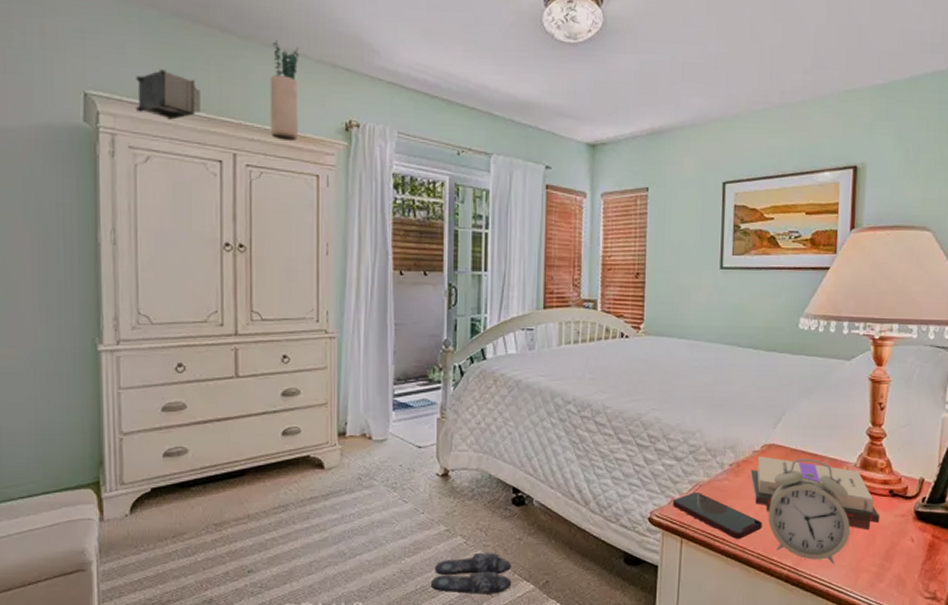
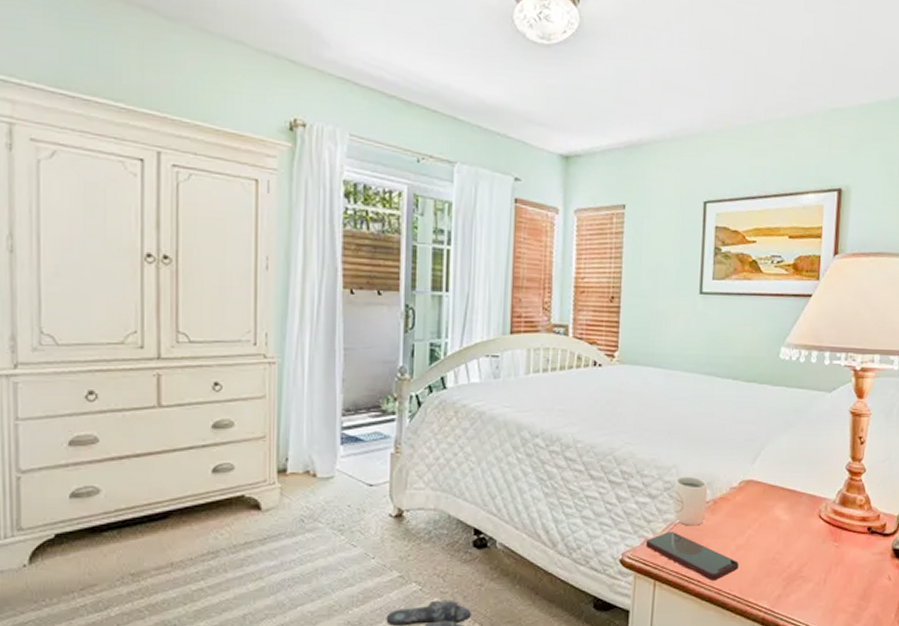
decorative box: present [134,69,200,120] -> none [37,50,118,110]
vase: present [270,40,300,142] -> none [201,23,237,141]
mug: none [697,440,731,487] -> present [672,476,708,526]
books: present [750,456,880,531] -> none [727,493,858,569]
alarm clock: present [768,459,851,564] -> none [744,495,828,604]

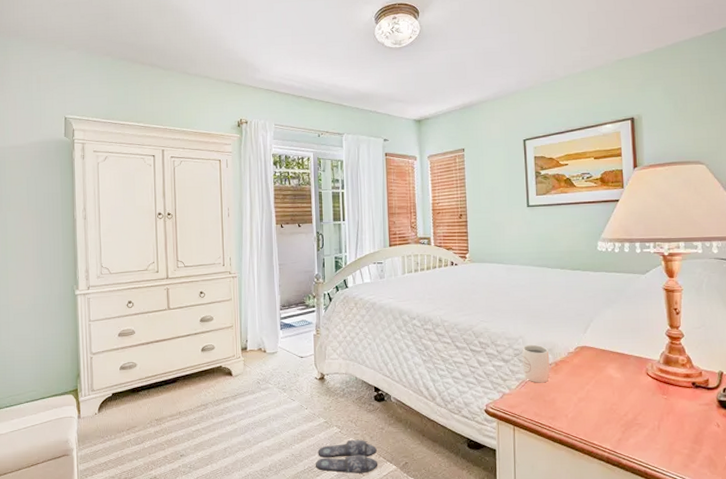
smartphone: present [645,532,739,581] -> none [503,388,582,426]

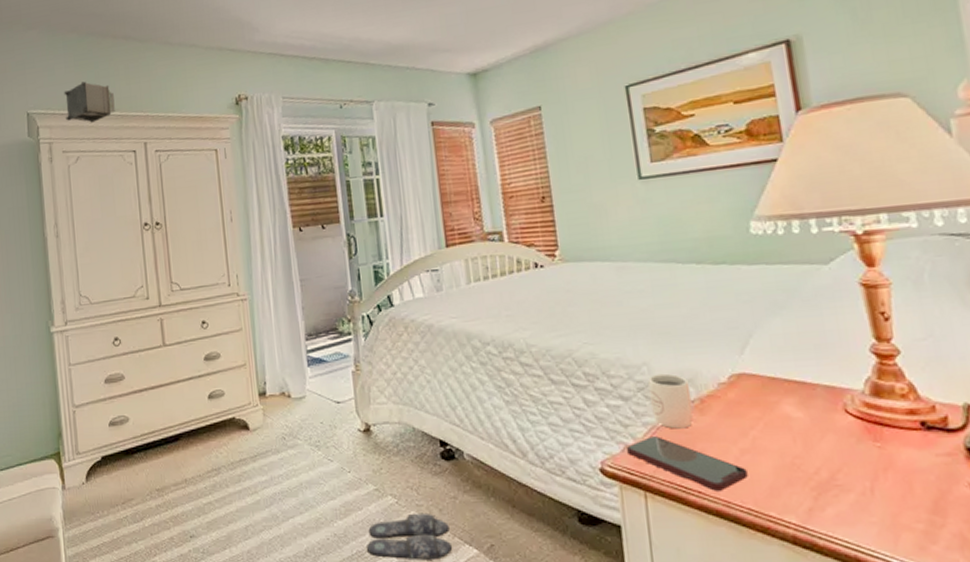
decorative box: none [97,96,140,130] -> present [64,81,115,123]
smartphone: none [503,388,582,426] -> present [625,436,748,491]

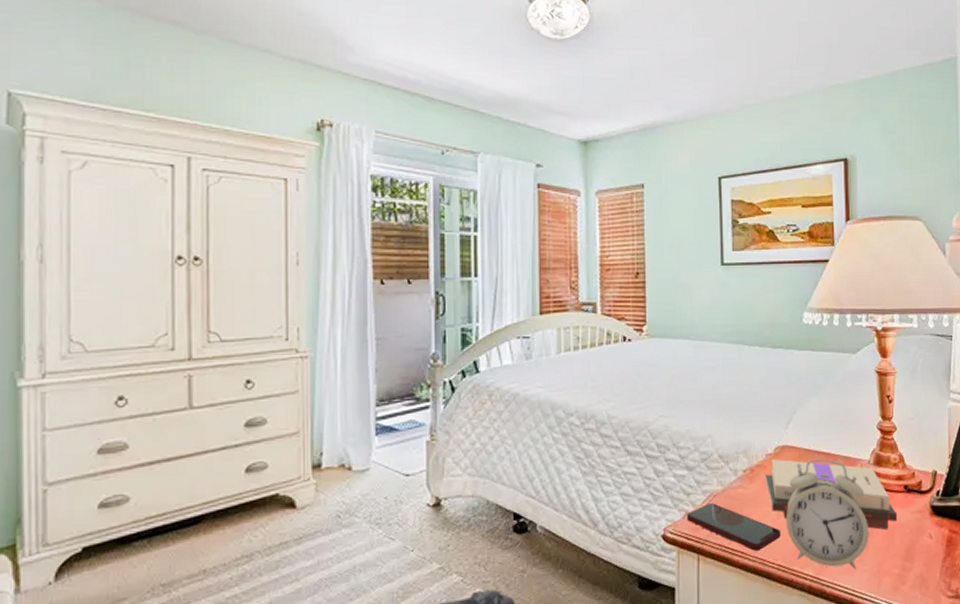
decorative box: present [64,81,115,123] -> none [69,66,149,121]
mug: present [648,373,693,429] -> none [710,445,744,496]
books: none [719,388,915,476] -> present [765,459,898,530]
alarm clock: none [751,388,874,520] -> present [785,458,870,569]

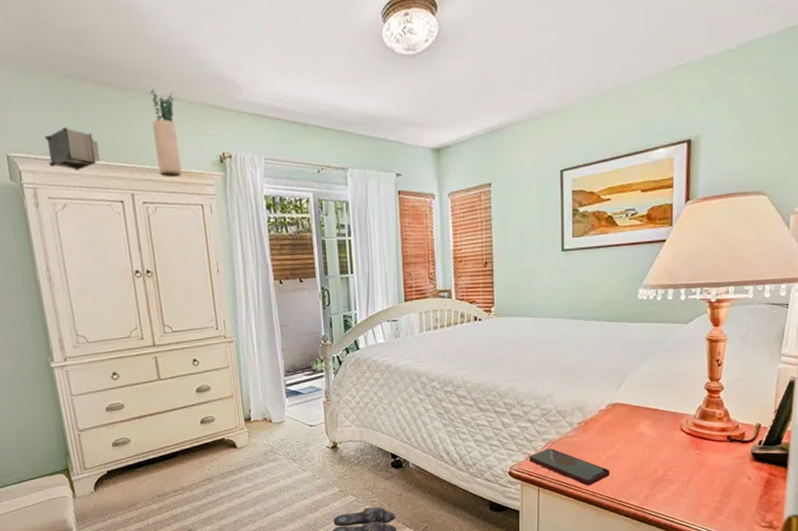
decorative box: none [69,66,149,121] -> present [44,127,100,171]
vase: none [230,35,264,143] -> present [150,88,182,178]
books: present [765,459,898,530] -> none [597,414,719,472]
alarm clock: present [785,458,870,569] -> none [615,413,691,502]

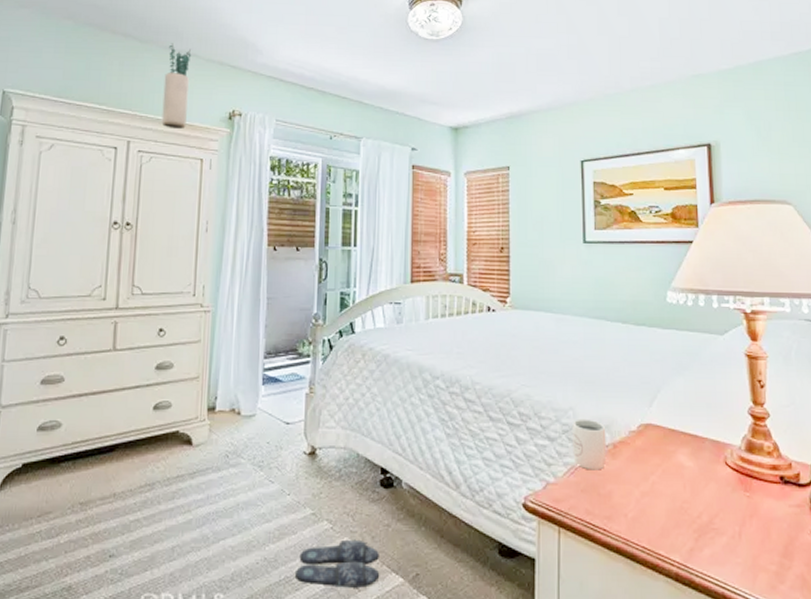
decorative box: present [44,127,100,171] -> none [45,70,103,112]
smartphone: present [528,448,610,485] -> none [547,476,645,529]
mug: none [549,403,579,443] -> present [571,418,607,470]

